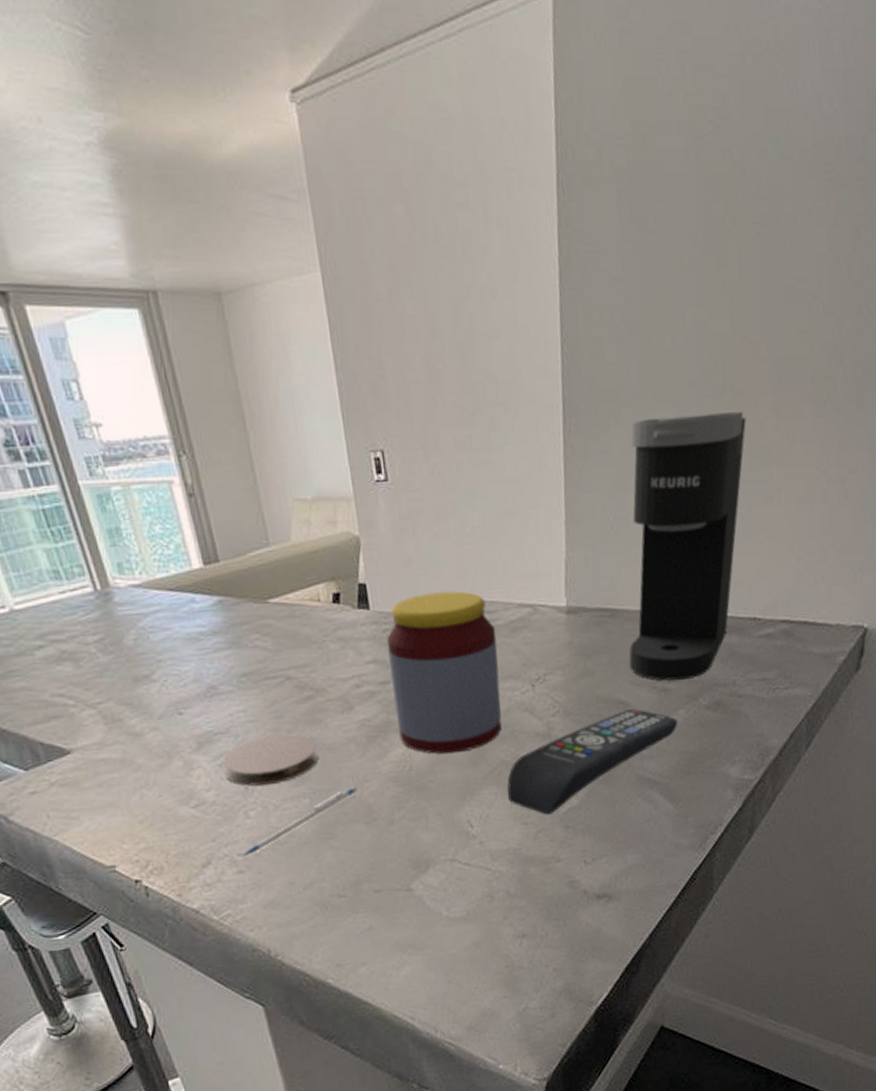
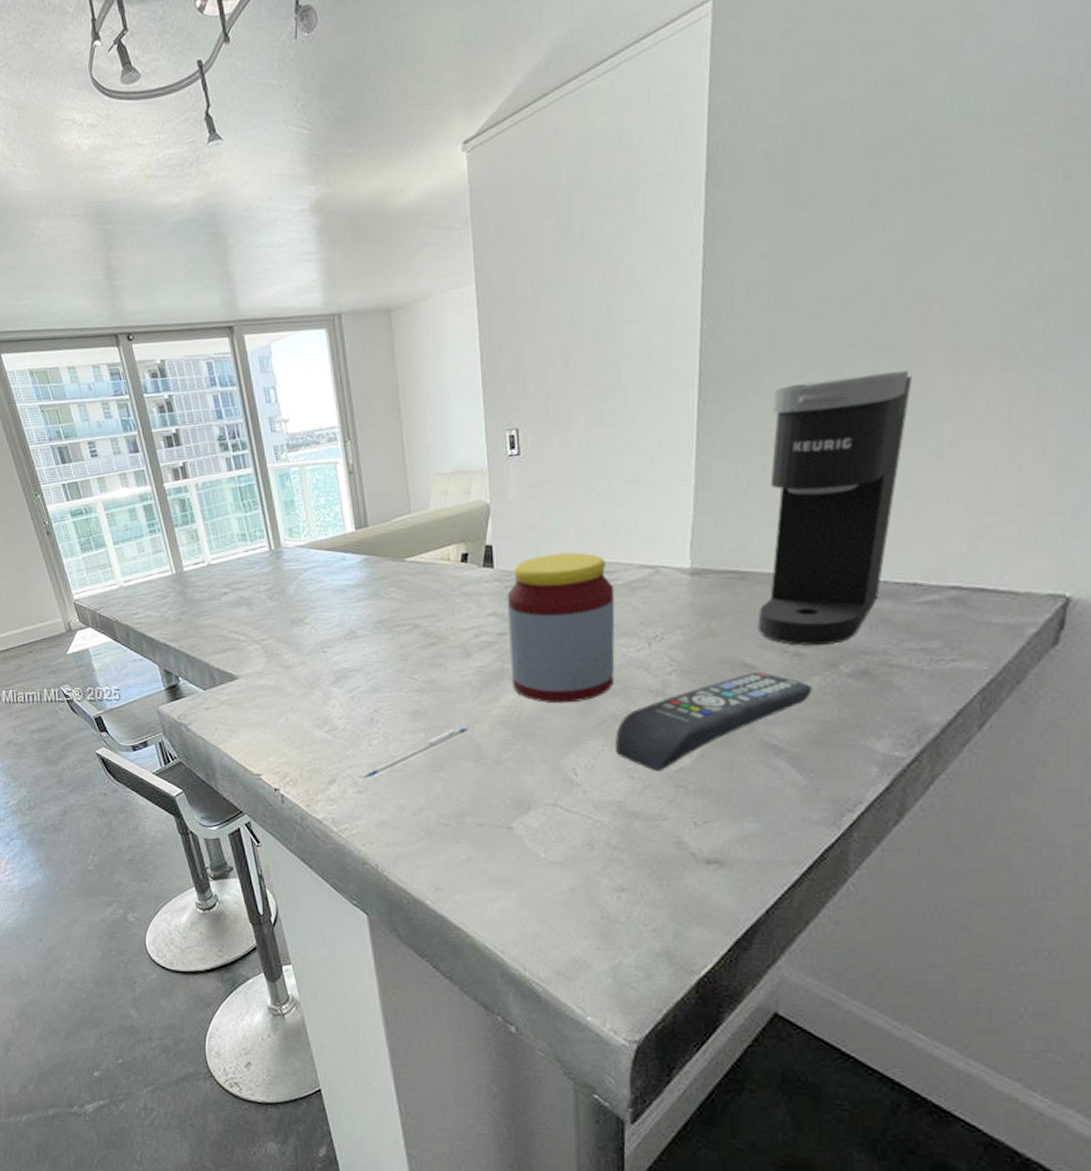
coaster: present [222,733,319,787] -> none [354,674,437,719]

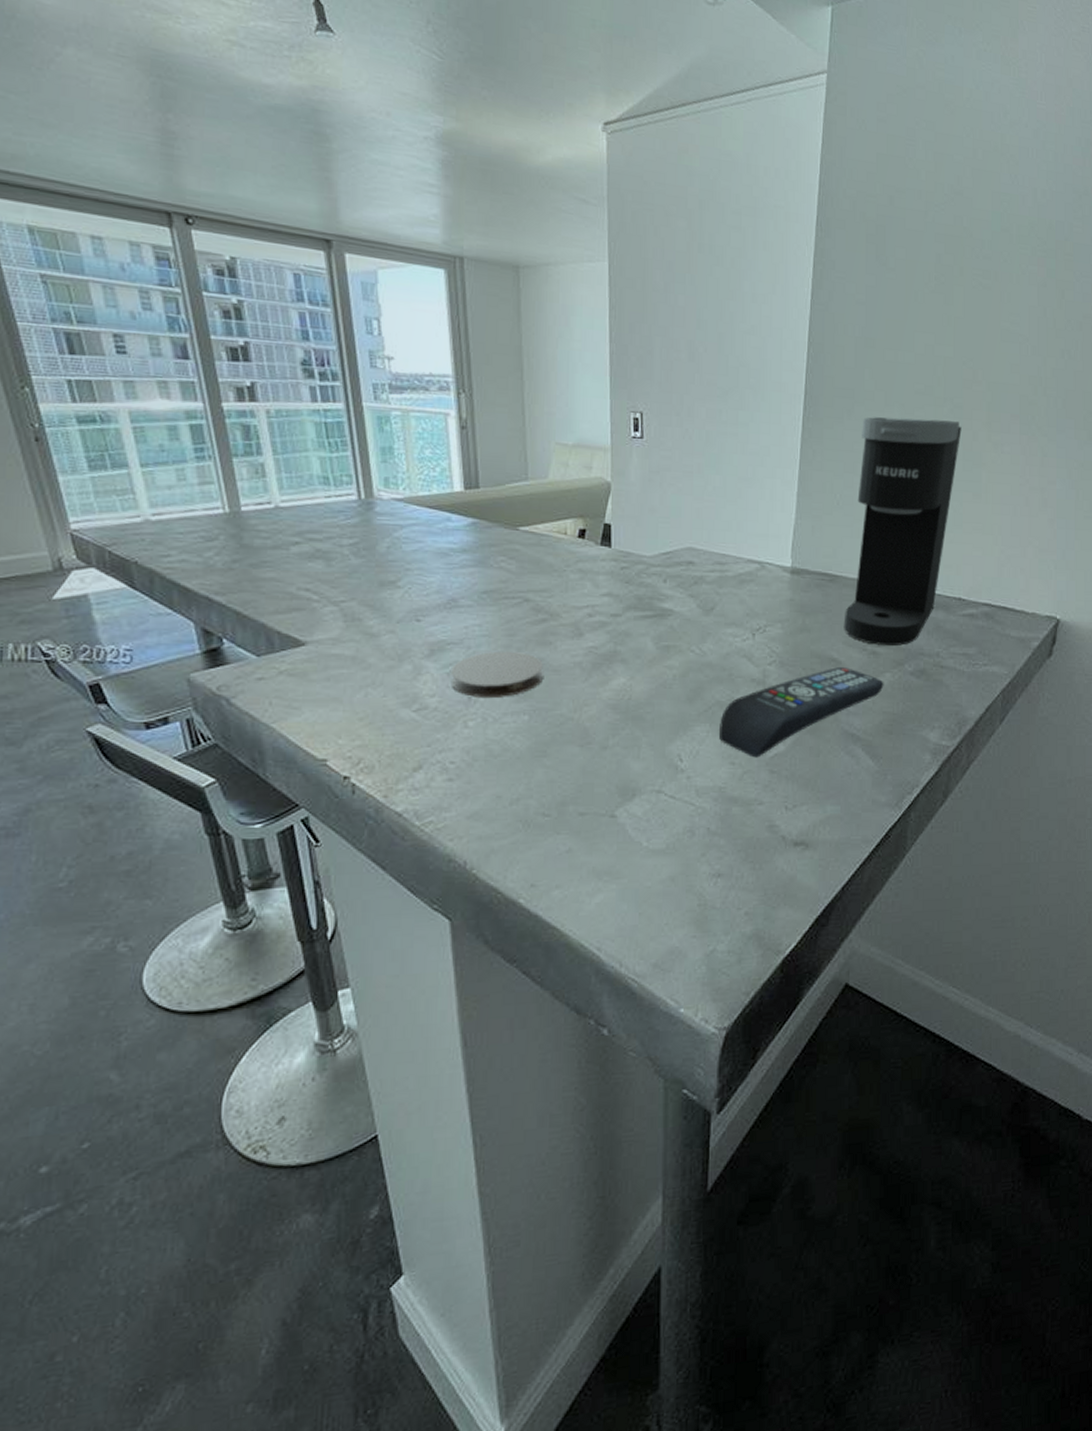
coaster: none [354,674,437,719] -> present [451,651,544,699]
pen: present [362,726,468,780] -> none [454,708,575,766]
jar: present [507,552,615,704] -> none [622,539,725,689]

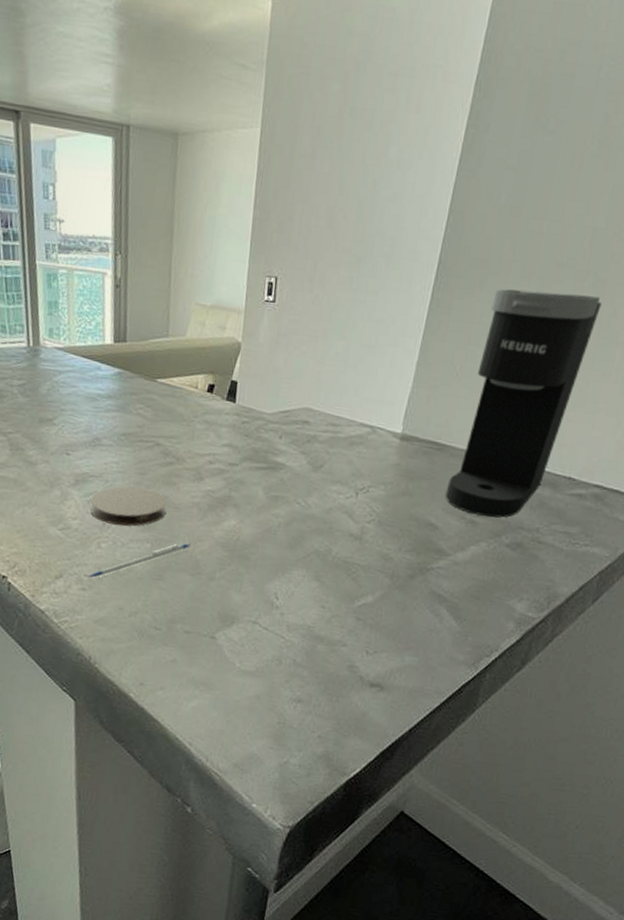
pen: none [454,708,575,766] -> present [87,542,190,579]
remote control: present [719,666,884,758] -> none [313,531,478,605]

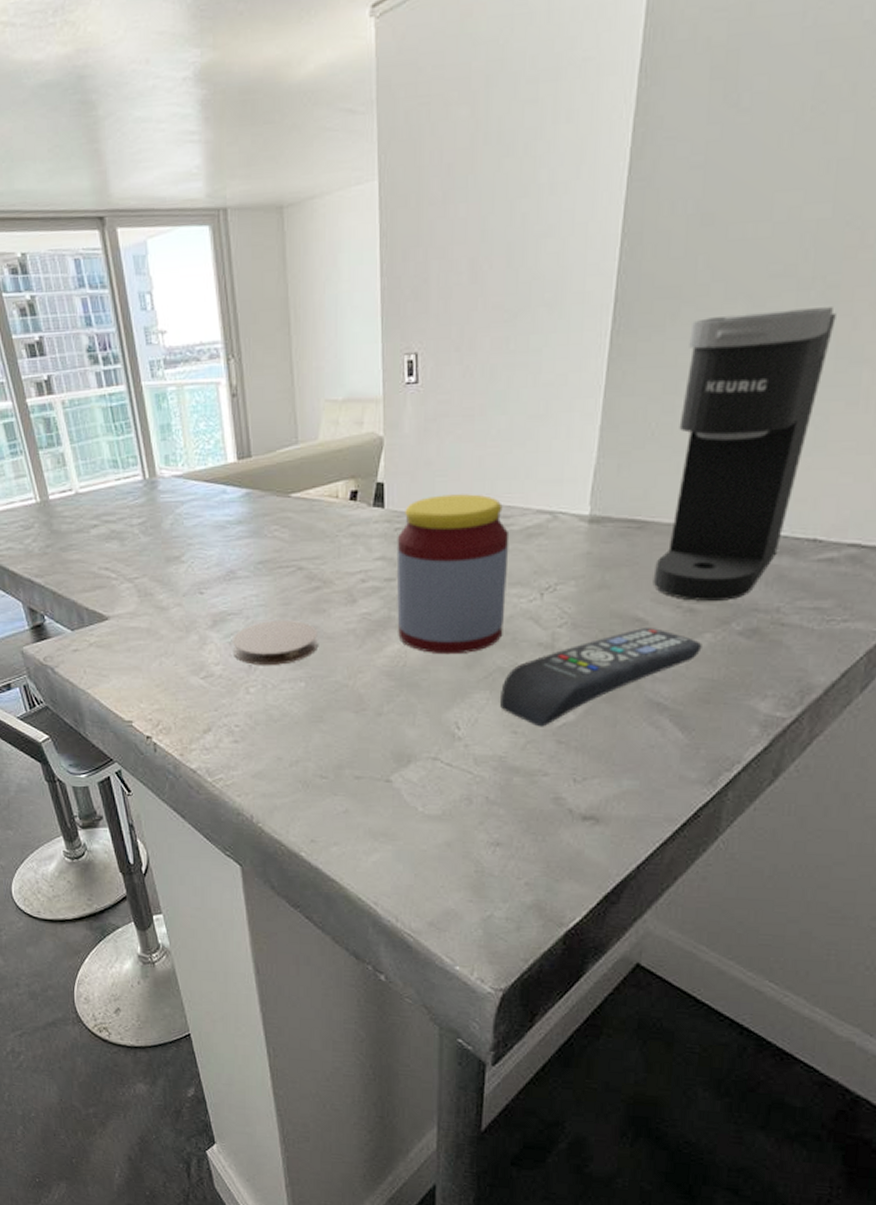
pen: present [87,542,190,579] -> none [239,675,350,729]
jar: none [235,399,336,536] -> present [396,494,510,655]
remote control: none [313,531,478,605] -> present [500,626,702,727]

